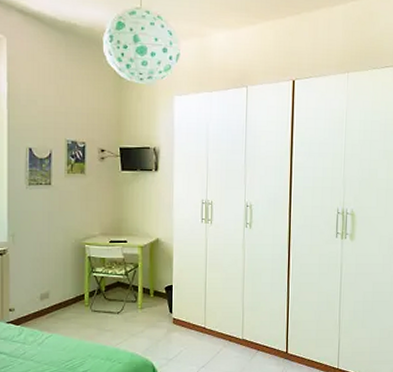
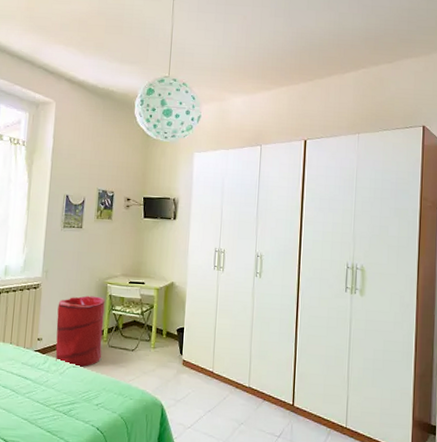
laundry hamper: none [30,259,85,336] -> present [55,295,105,368]

